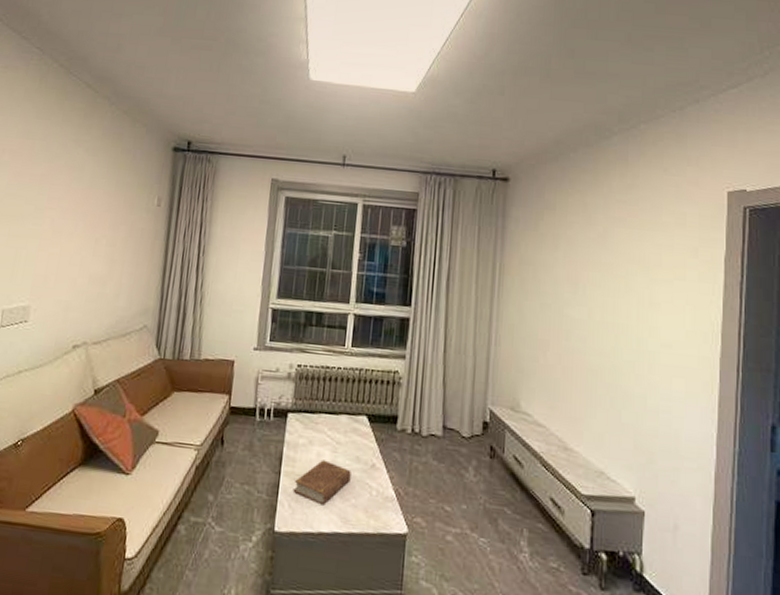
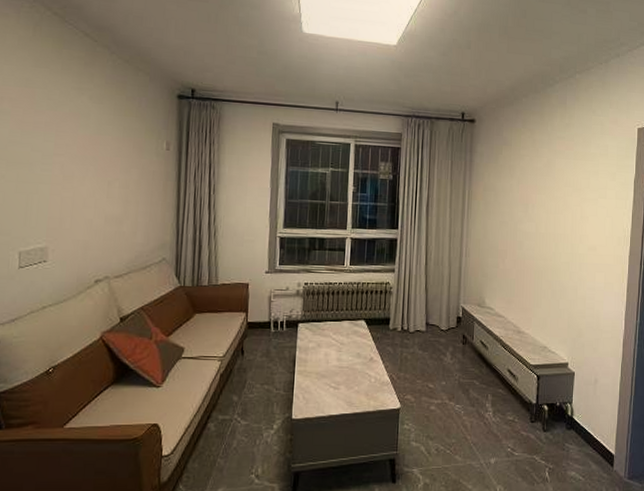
book: present [294,460,351,506] -> none [307,358,354,394]

